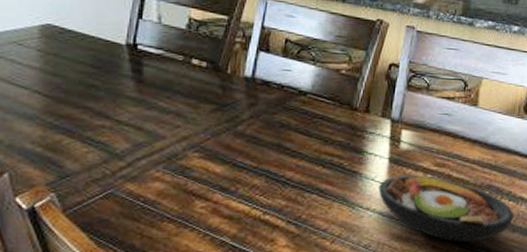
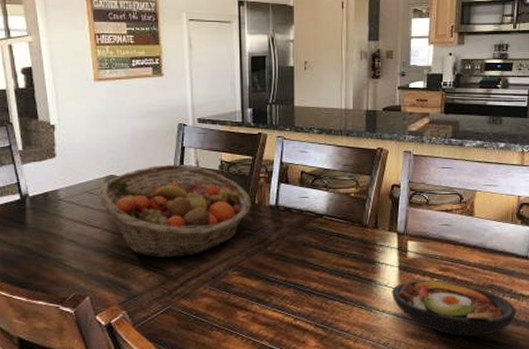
fruit basket: none [29,16,223,132] -> present [98,164,251,259]

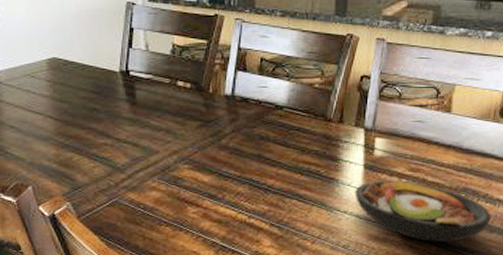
fruit basket: present [98,164,251,259] -> none [40,47,205,149]

